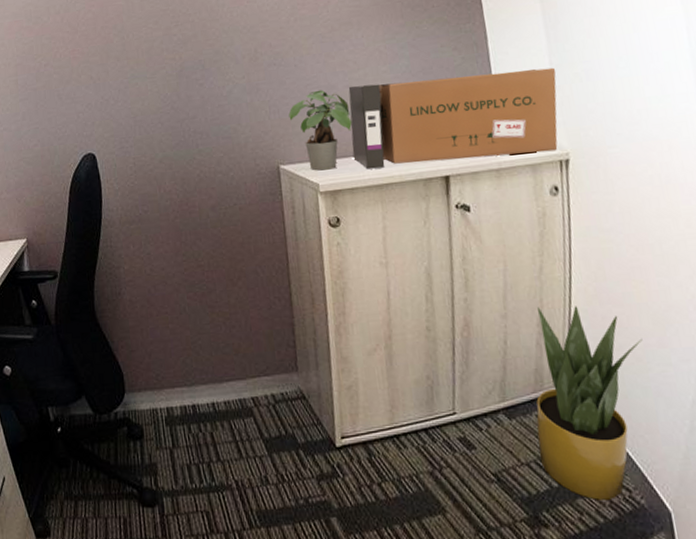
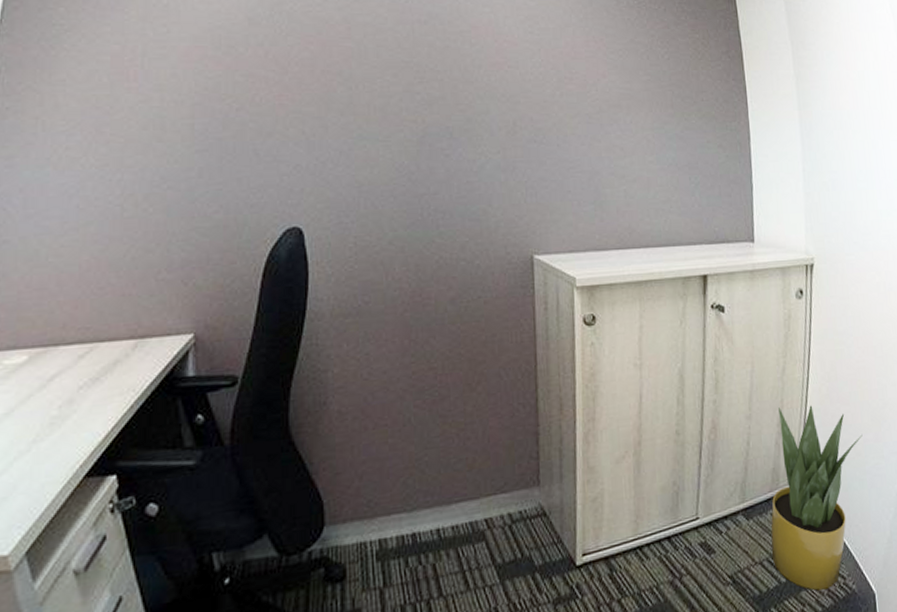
potted plant: present [288,90,353,171] -> none [547,175,615,263]
binder: present [348,84,385,170] -> none [613,174,646,265]
box: present [378,67,558,164] -> none [643,173,808,261]

